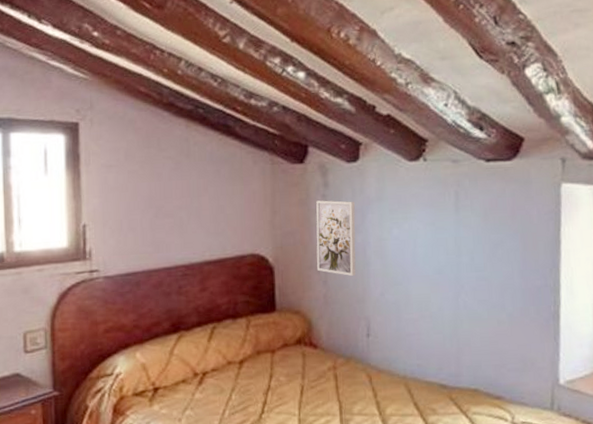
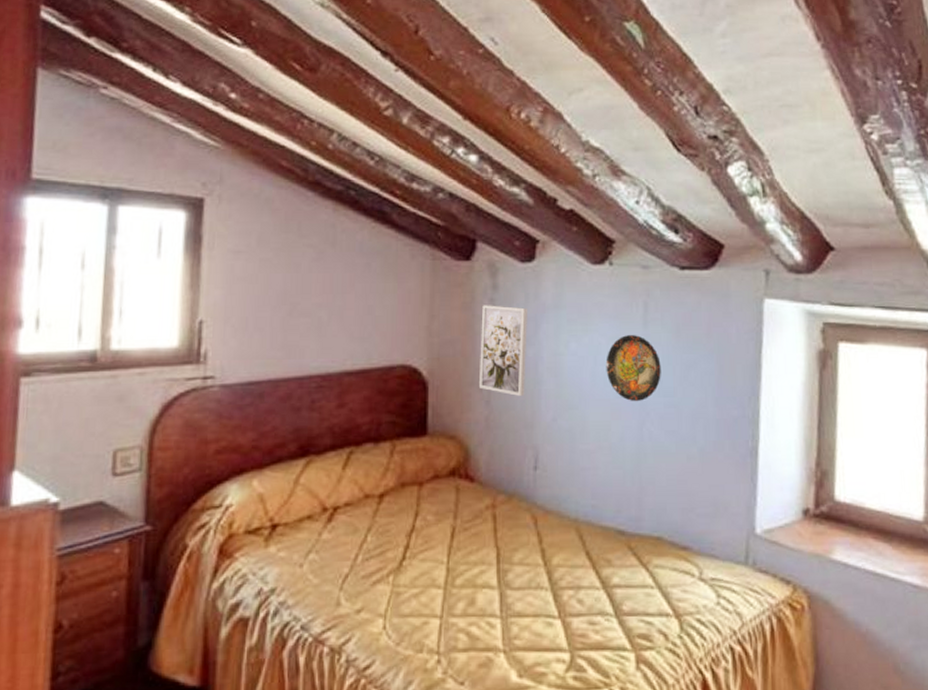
decorative plate: none [424,220,473,277] -> present [606,335,661,402]

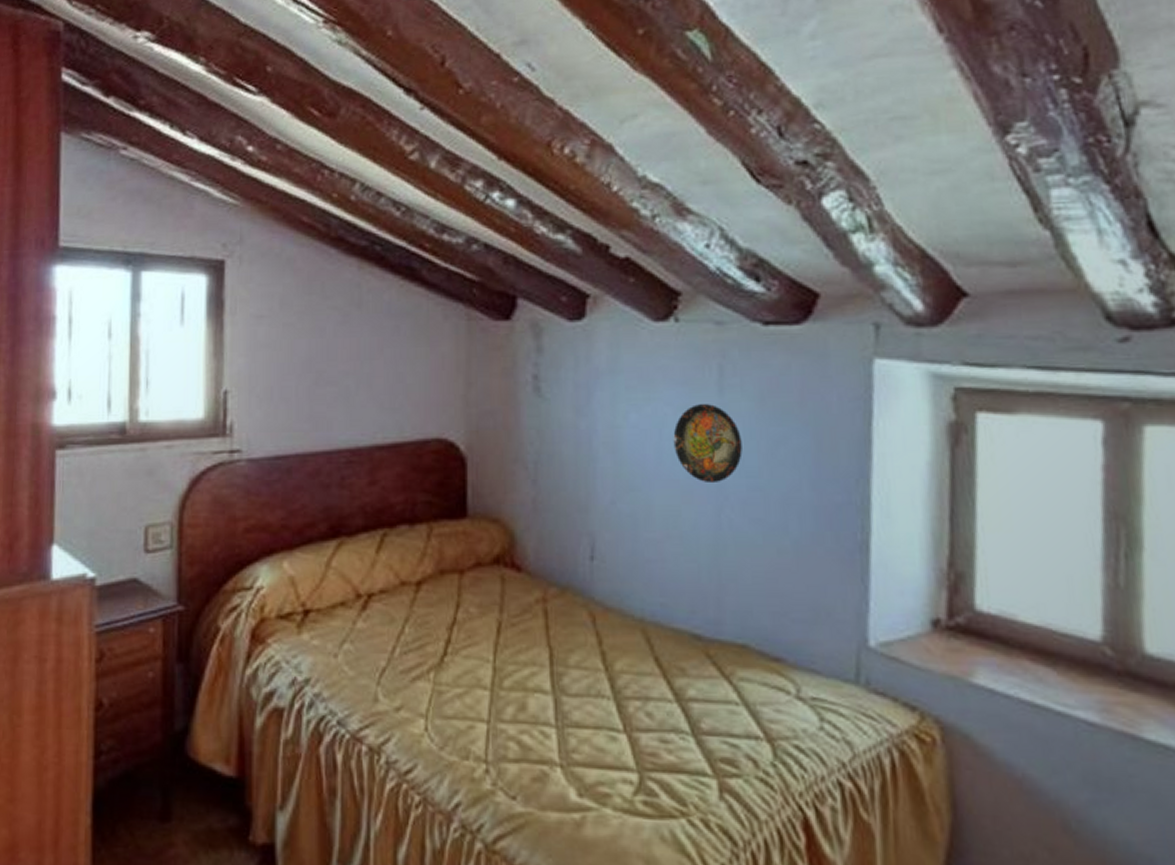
wall art: present [478,305,527,396] -> none [523,370,579,475]

